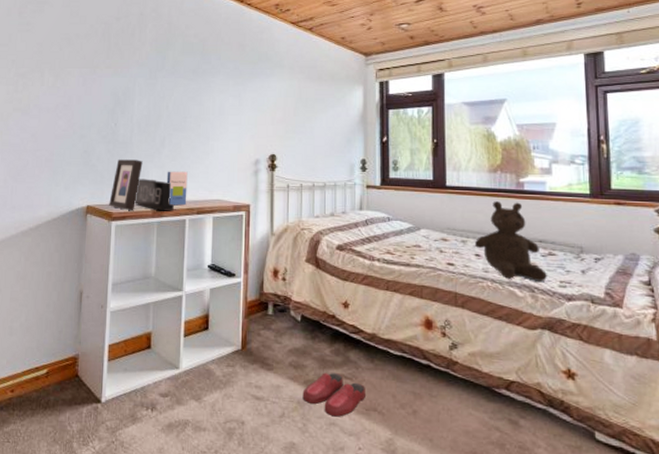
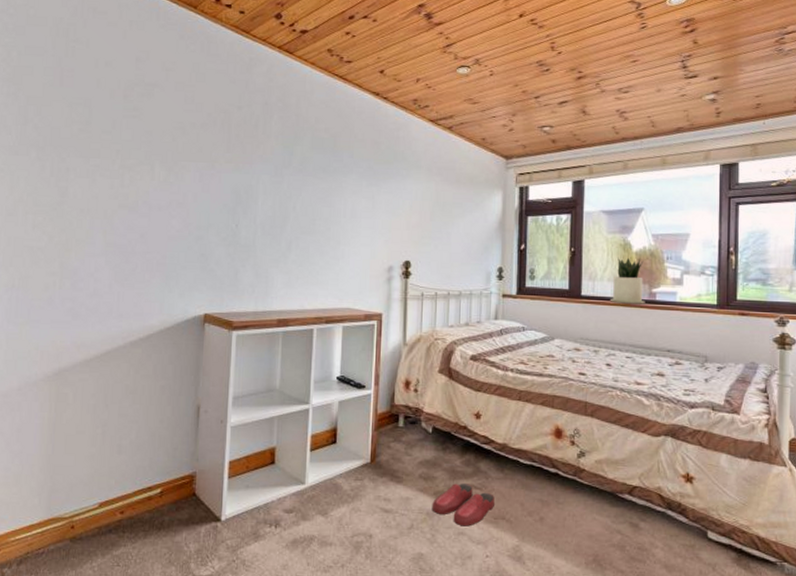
picture frame: present [109,159,143,210] -> none [229,264,267,319]
alarm clock: present [134,178,174,211] -> none [257,285,301,320]
book: present [166,171,188,206] -> none [293,277,316,314]
teddy bear: present [474,201,547,282] -> none [606,311,673,390]
planter: none [475,147,513,195] -> present [609,257,645,305]

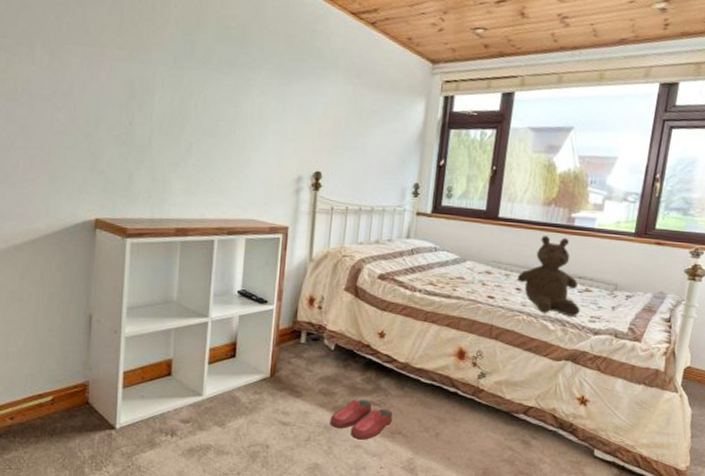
teddy bear: none [606,311,673,390] -> present [516,236,580,316]
planter: present [609,257,645,305] -> none [526,178,567,230]

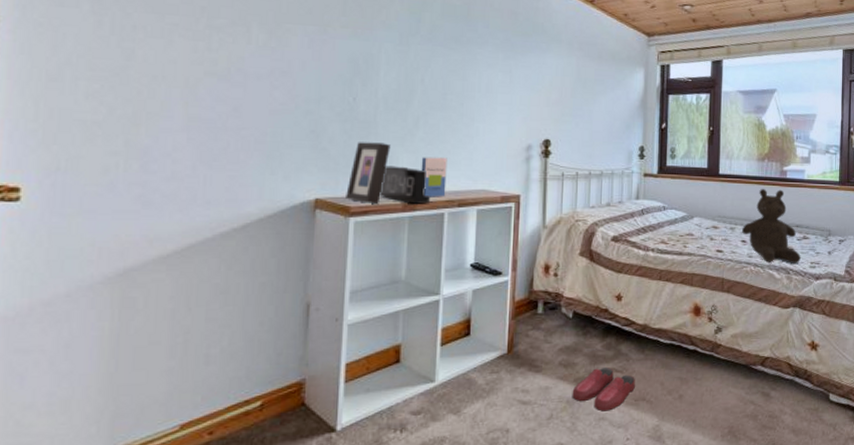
picture frame: none [123,166,165,227] -> present [346,142,391,204]
alarm clock: none [154,190,201,230] -> present [379,165,430,204]
book: none [193,183,218,224] -> present [421,157,447,197]

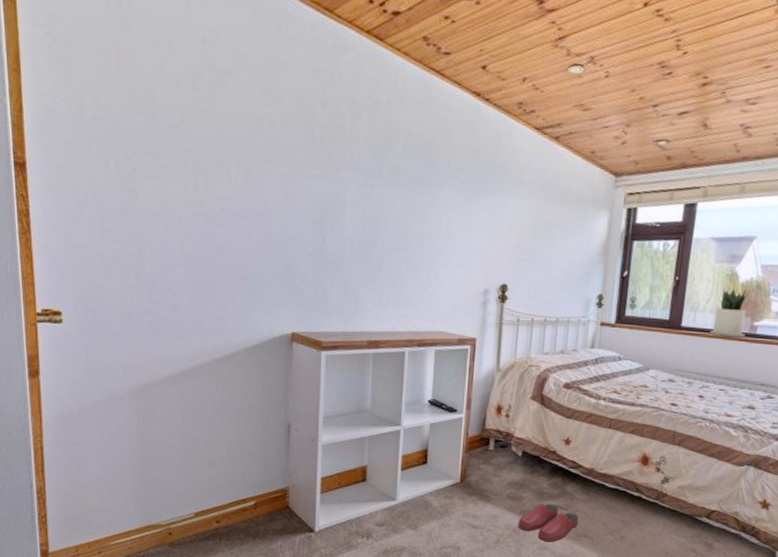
picture frame: present [346,142,391,204] -> none [318,281,357,340]
alarm clock: present [379,165,430,204] -> none [347,304,392,342]
book: present [421,157,447,197] -> none [384,297,408,337]
teddy bear: present [741,189,801,263] -> none [699,344,762,423]
planter: none [745,136,777,183] -> present [709,288,749,339]

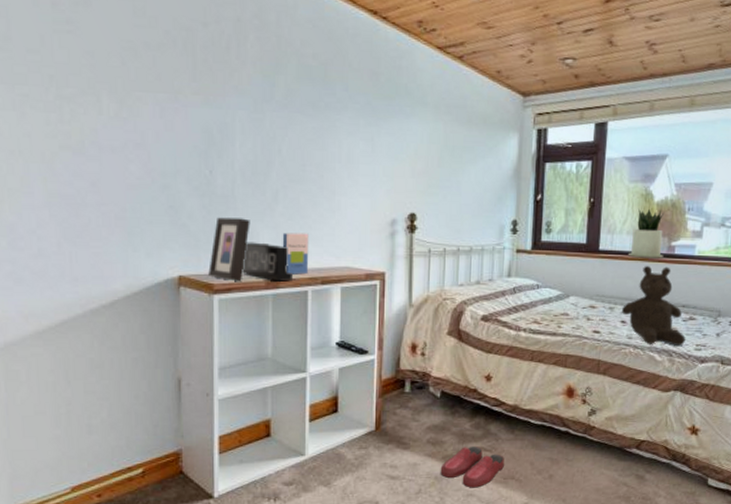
picture frame: none [318,281,357,340] -> present [208,217,250,281]
alarm clock: none [347,304,392,342] -> present [242,242,293,282]
book: none [384,297,408,337] -> present [282,232,309,275]
teddy bear: none [699,344,762,423] -> present [621,266,686,346]

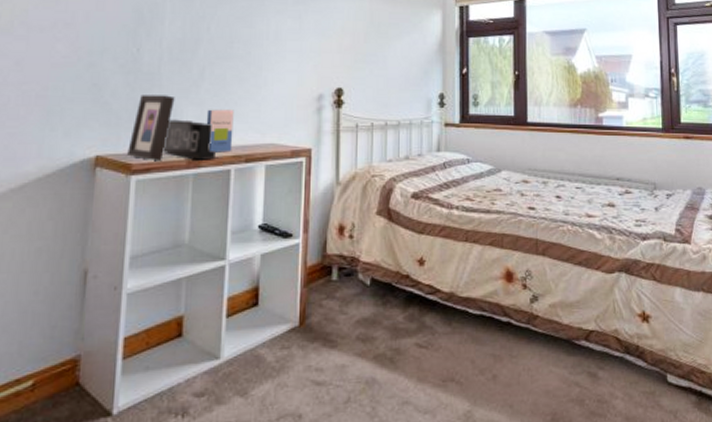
slippers: present [440,446,504,488] -> none [371,342,442,394]
teddy bear: present [621,266,686,346] -> none [555,138,624,222]
planter: present [627,208,665,260] -> none [556,80,592,131]

